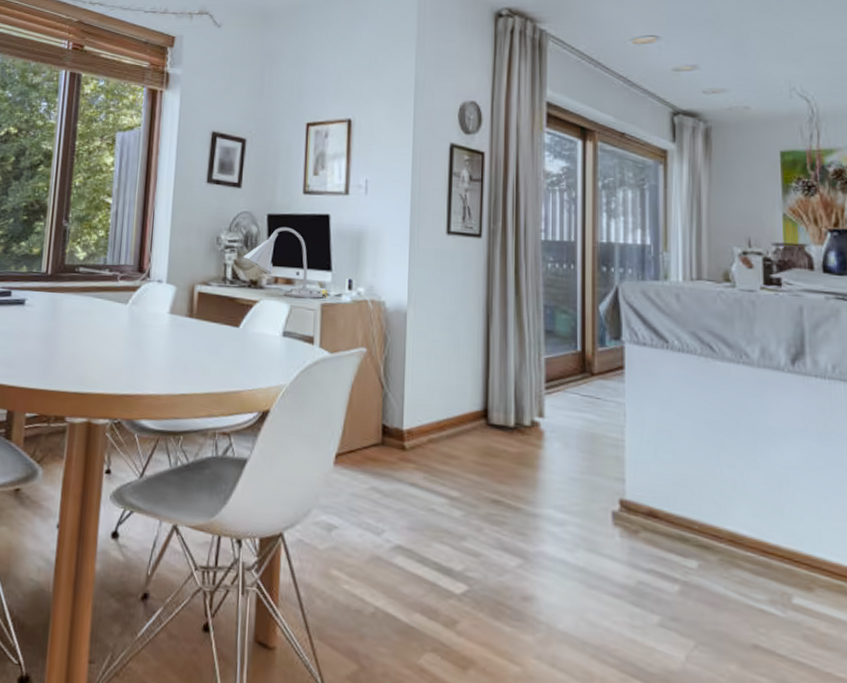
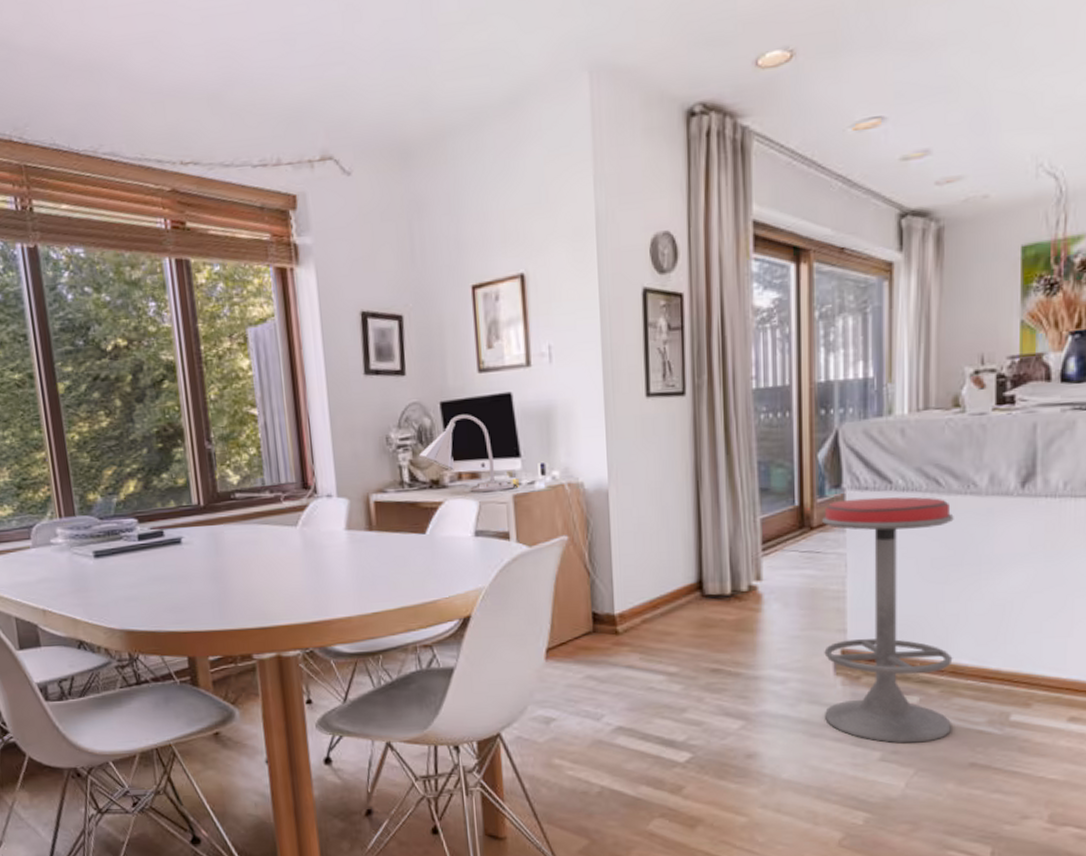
bar stool: none [601,352,732,613] -> present [821,496,954,743]

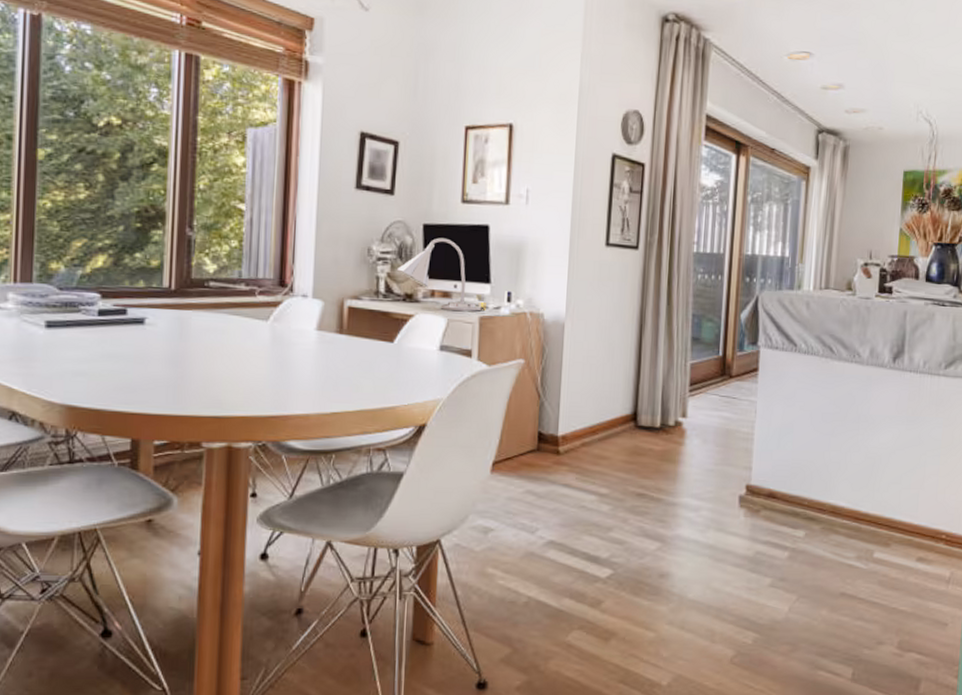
bar stool: present [821,496,954,743] -> none [728,355,842,572]

